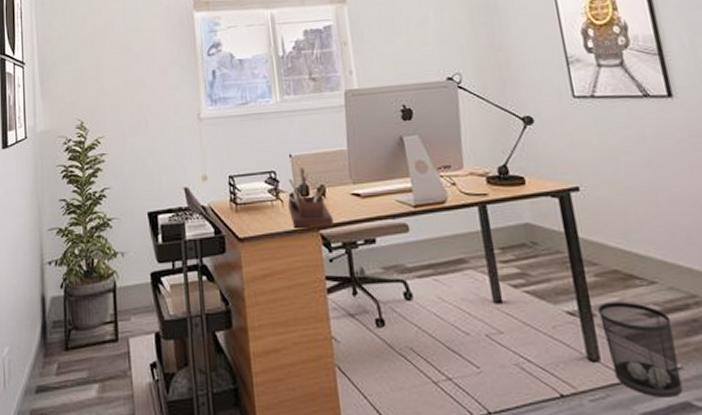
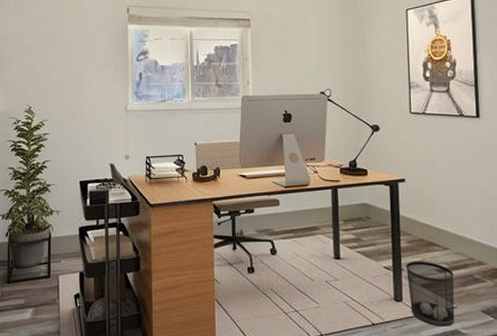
desk organizer: present [287,167,334,230] -> none [191,153,223,200]

